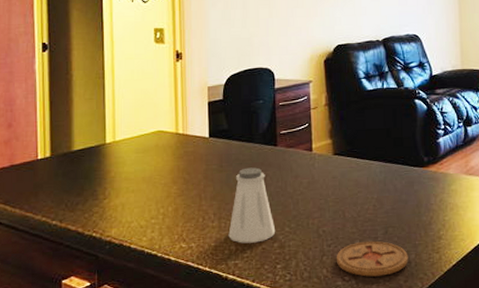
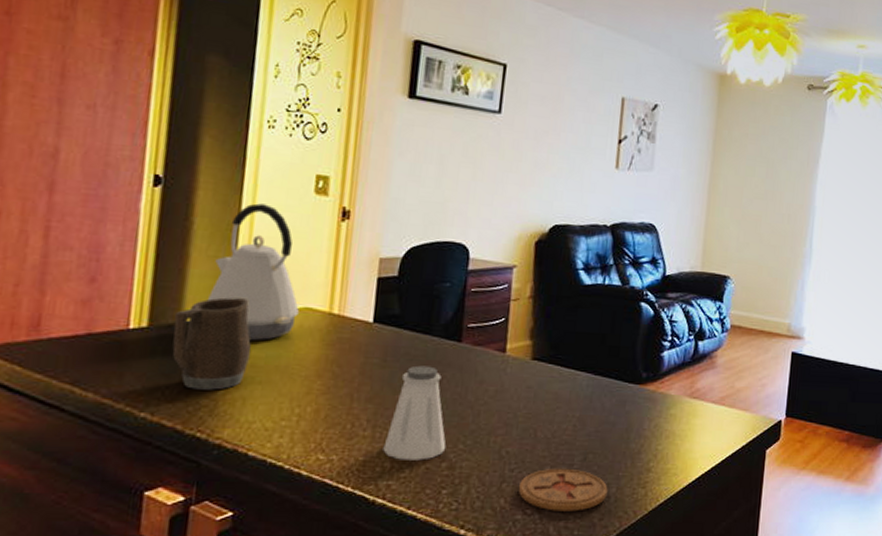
mug: none [68,128,123,201] -> present [172,297,251,390]
kettle: none [89,55,154,160] -> present [208,203,299,341]

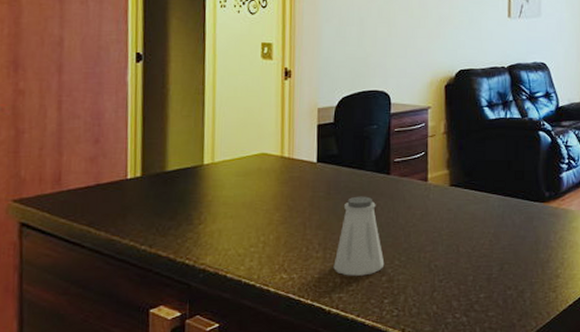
mug: present [172,297,251,390] -> none [161,149,222,225]
kettle: present [208,203,299,341] -> none [186,70,257,183]
coaster: present [518,468,608,511] -> none [447,277,524,315]

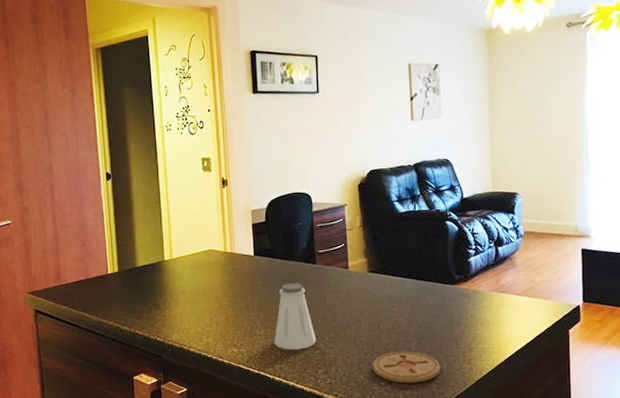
coaster: none [447,277,524,315] -> present [372,351,441,383]

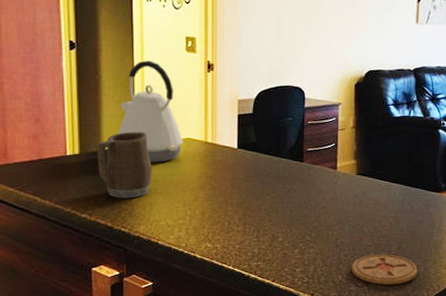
mug: none [132,247,180,310] -> present [97,132,152,198]
kettle: none [150,183,205,275] -> present [118,60,183,163]
saltshaker: present [274,283,317,350] -> none [252,180,297,248]

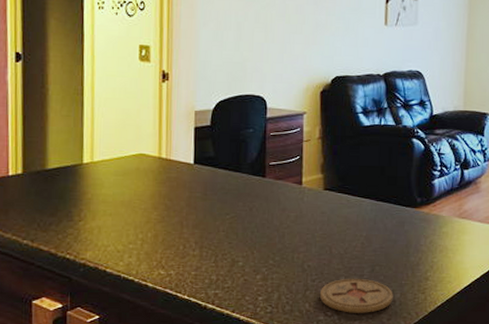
mug: present [97,132,152,198] -> none [41,148,101,222]
kettle: present [118,60,183,163] -> none [65,71,135,182]

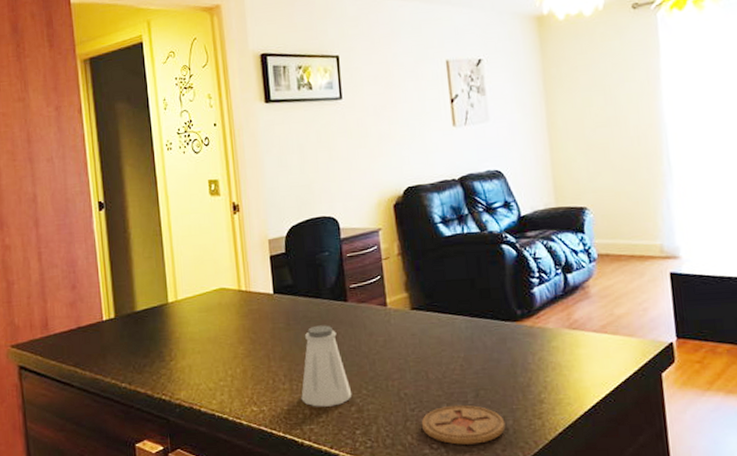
saltshaker: none [209,197,259,274] -> present [301,325,352,407]

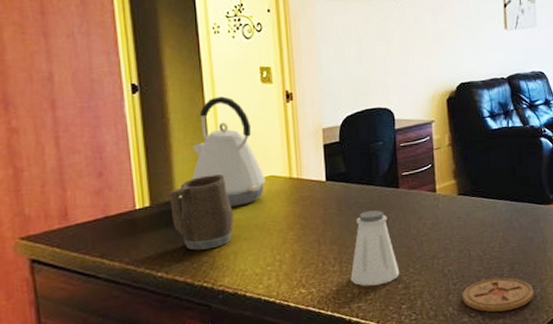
mug: none [131,287,188,362] -> present [169,174,233,250]
kettle: none [150,210,216,320] -> present [192,96,266,208]

